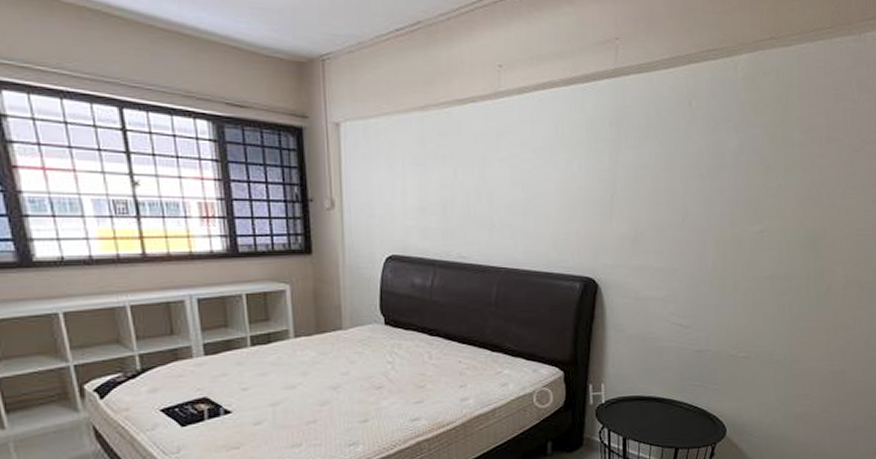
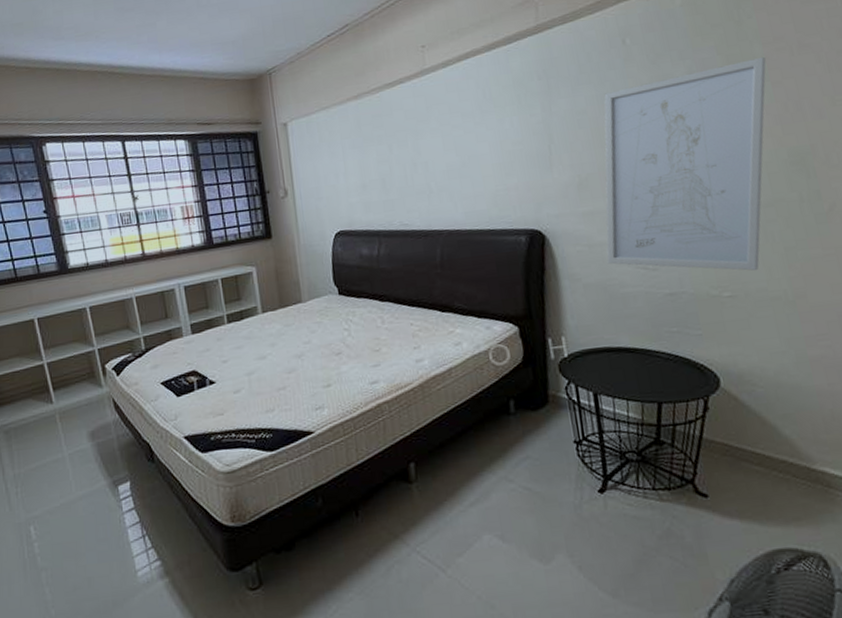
wall art: none [649,142,801,335] -> present [604,56,766,271]

